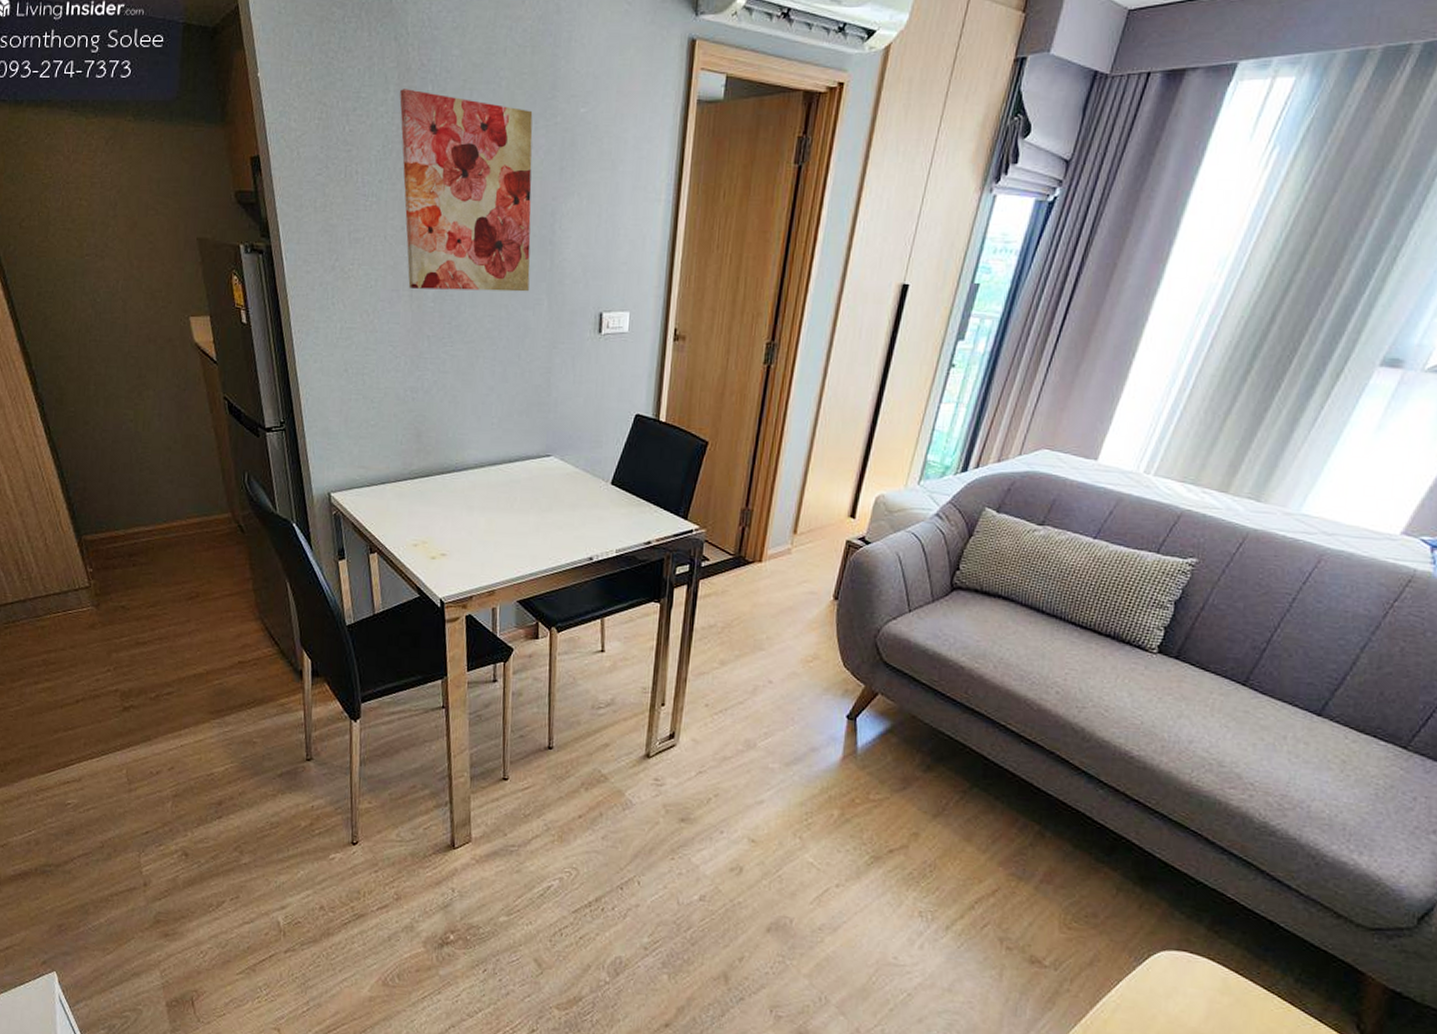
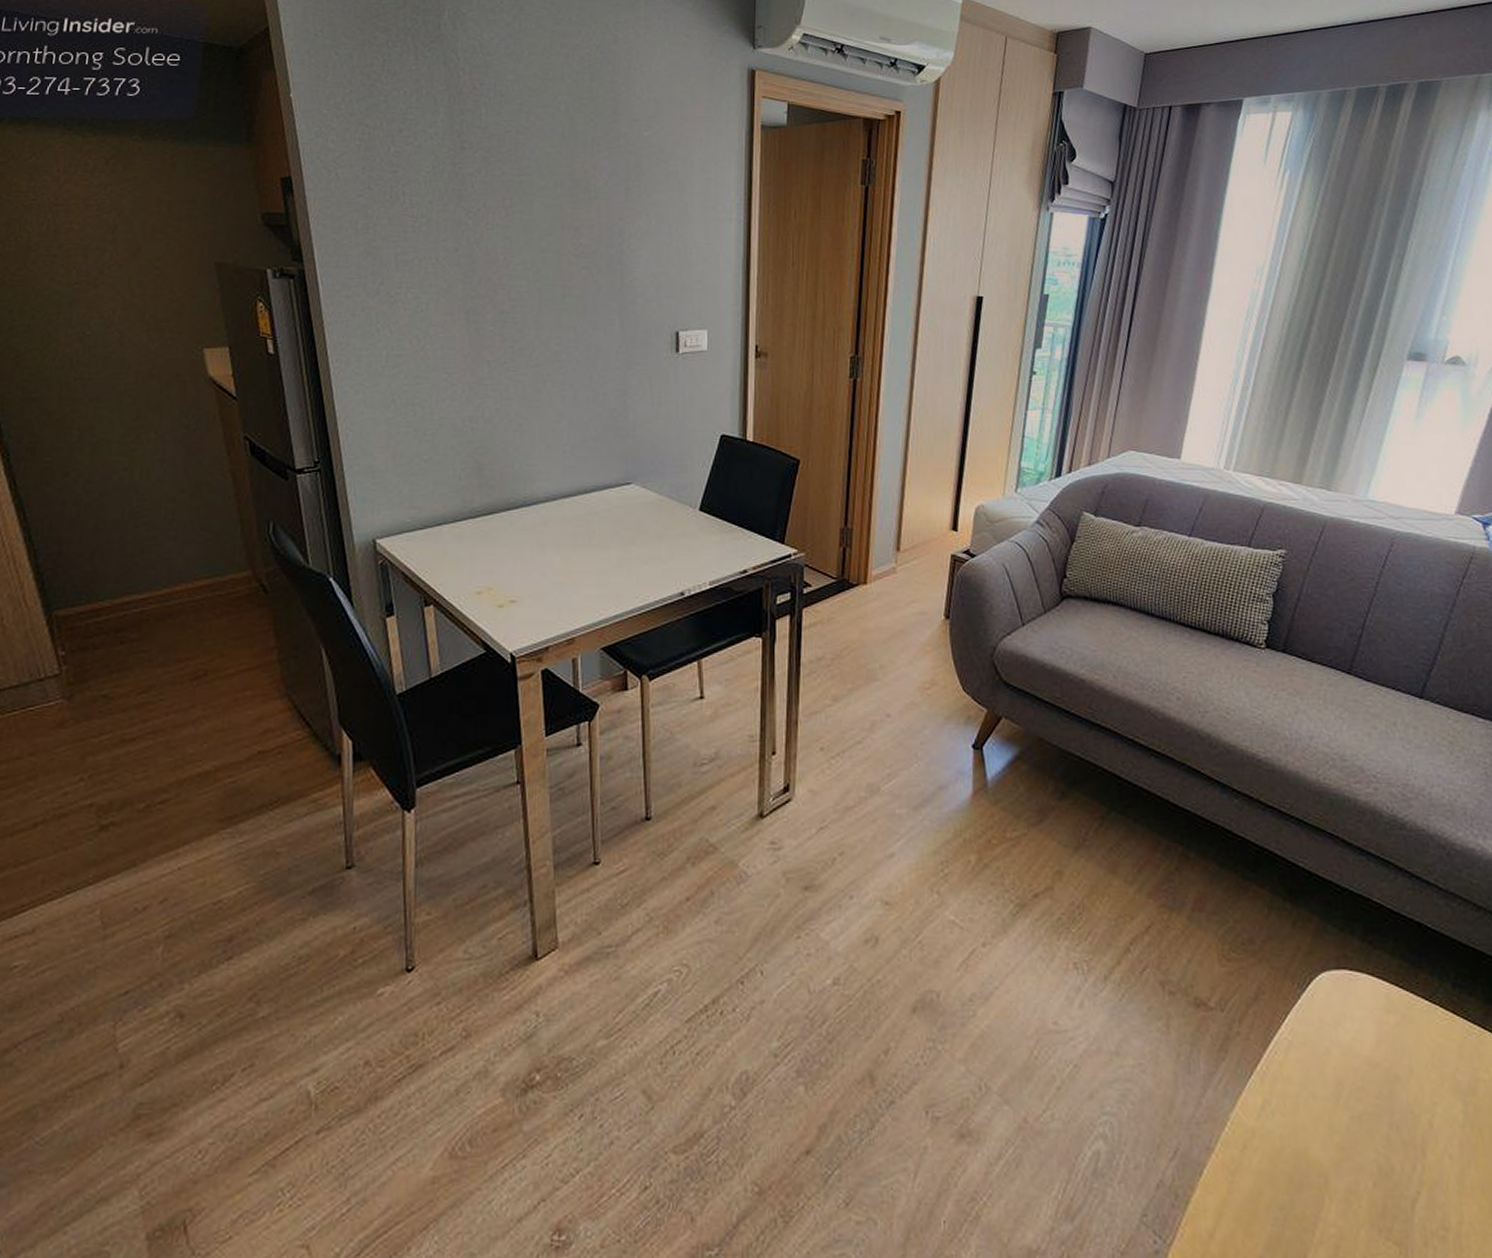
wall art: present [399,89,533,292] -> none [450,111,599,312]

